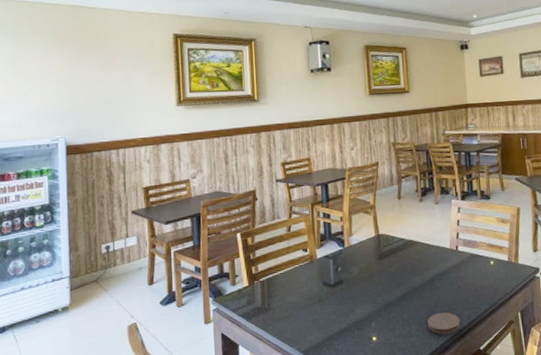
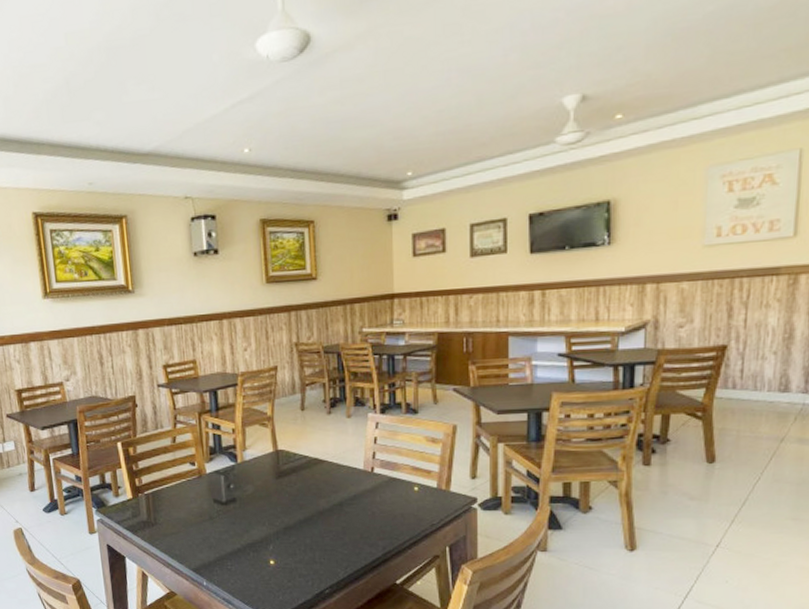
coaster: present [428,312,460,335] -> none [334,541,373,564]

